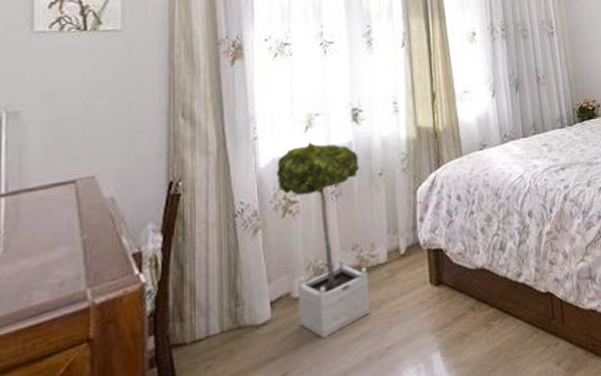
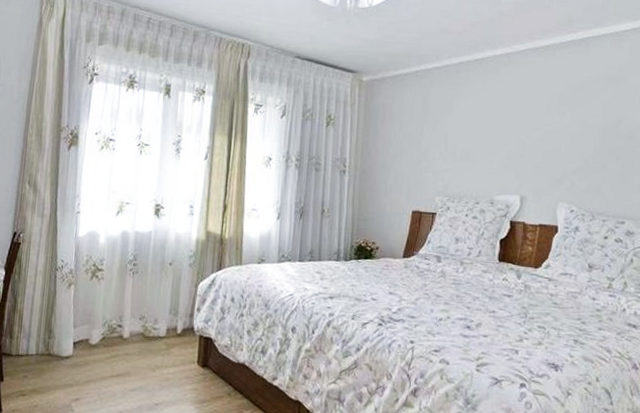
potted tree: present [276,142,371,339] -> none [90,225,155,382]

